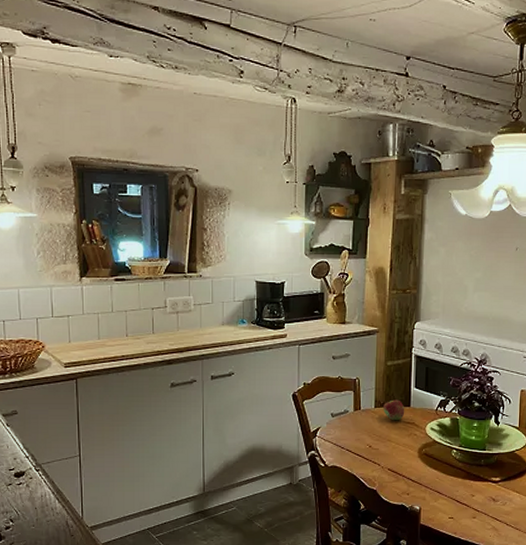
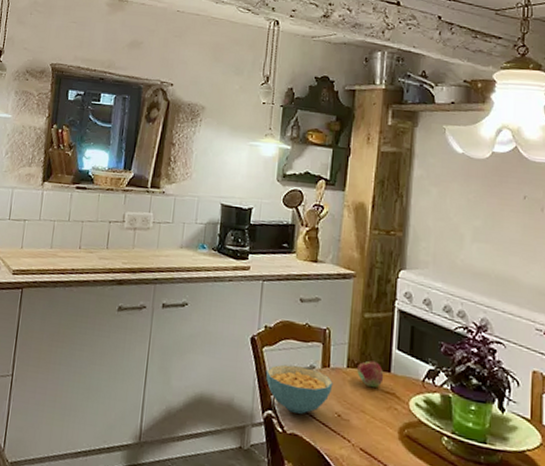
cereal bowl: none [307,412,364,450] -> present [265,364,333,414]

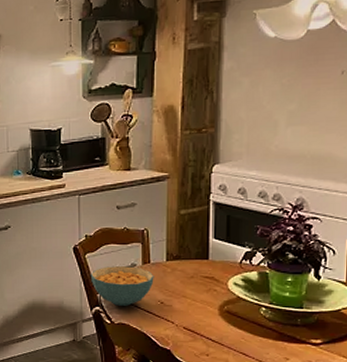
fruit: present [357,360,384,388] -> none [177,252,202,275]

